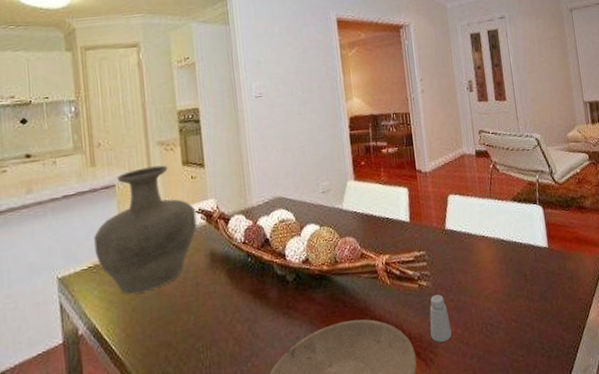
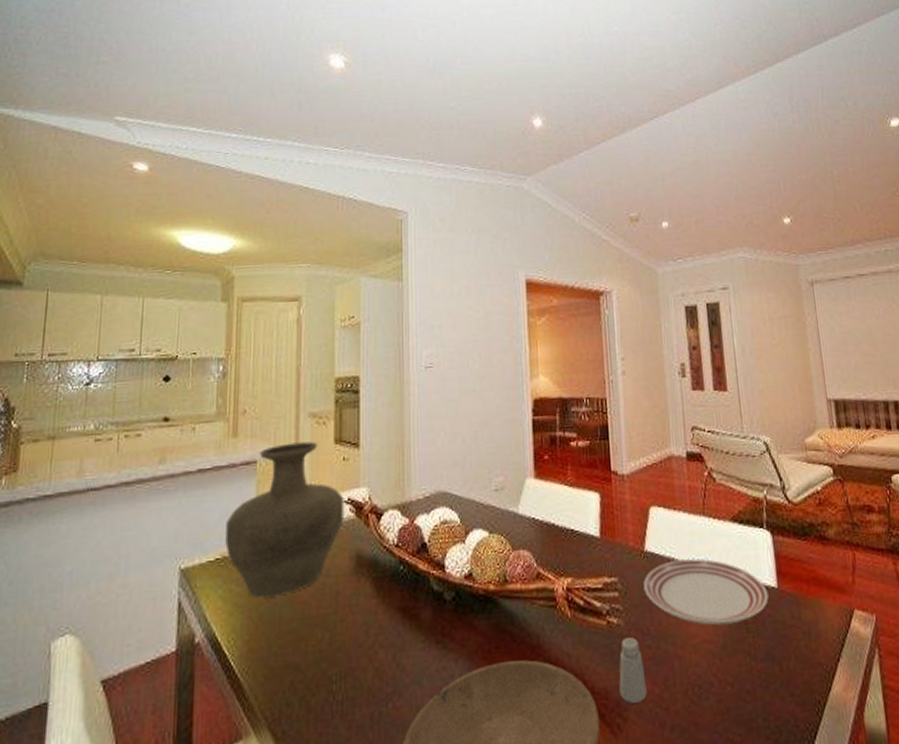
dinner plate: none [446,231,542,280] -> present [643,558,769,626]

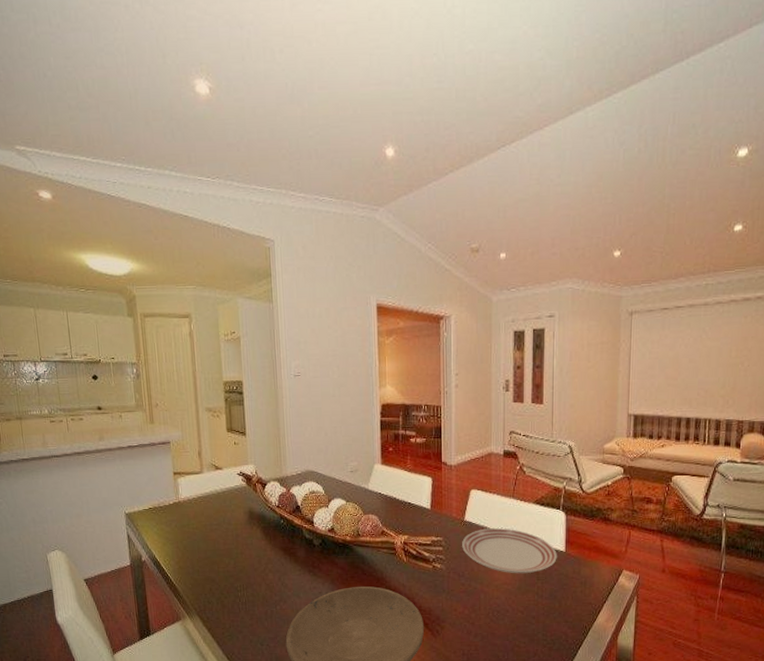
vase: present [225,441,344,598] -> none [153,429,238,535]
saltshaker: present [619,637,647,703] -> none [439,577,459,618]

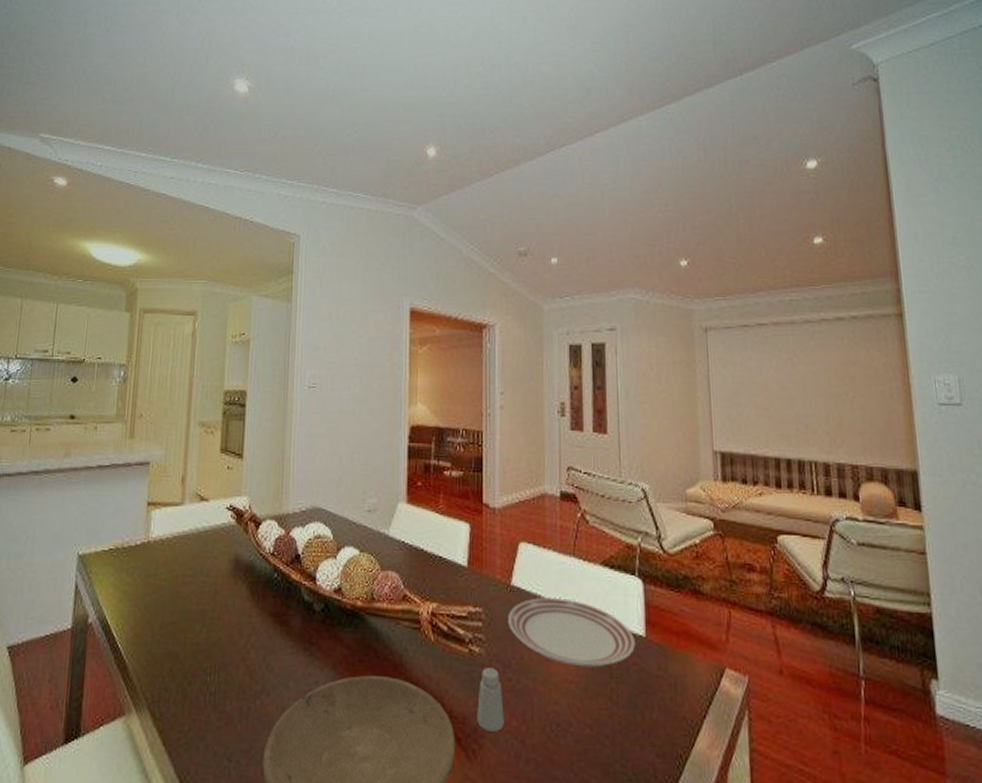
saltshaker: none [439,577,459,618] -> present [477,668,504,732]

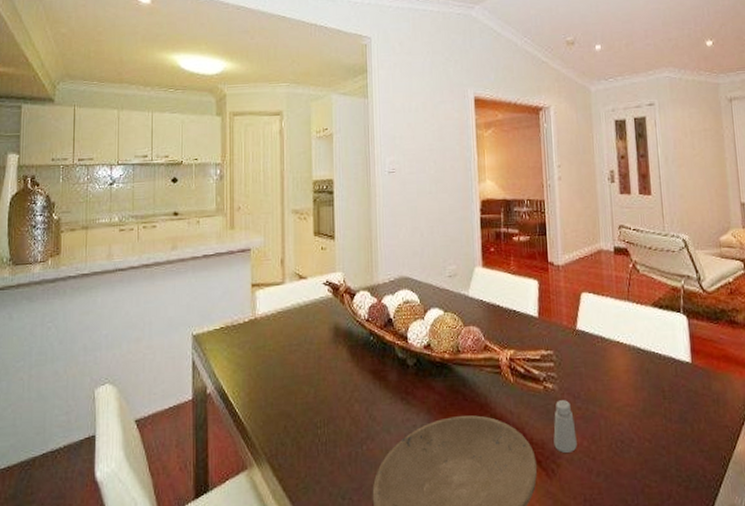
dinner plate: present [508,598,635,668] -> none [575,337,683,393]

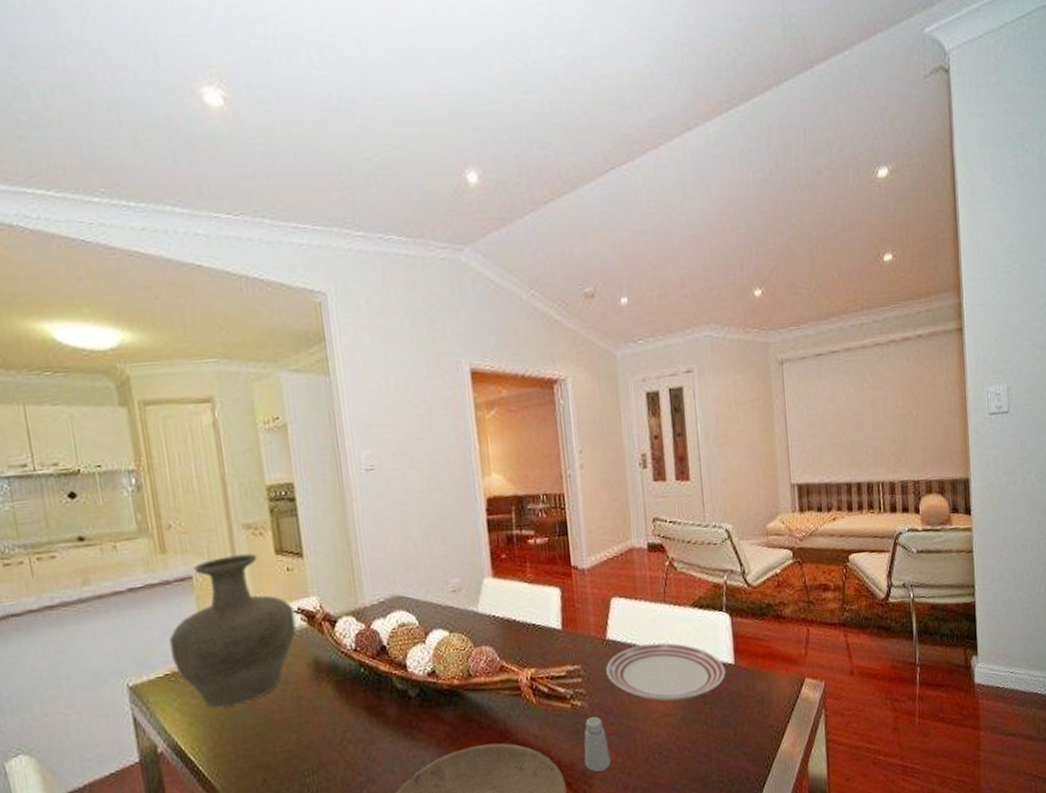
vase: none [228,233,324,360] -> present [169,553,297,708]
dinner plate: none [575,337,683,393] -> present [606,643,726,701]

